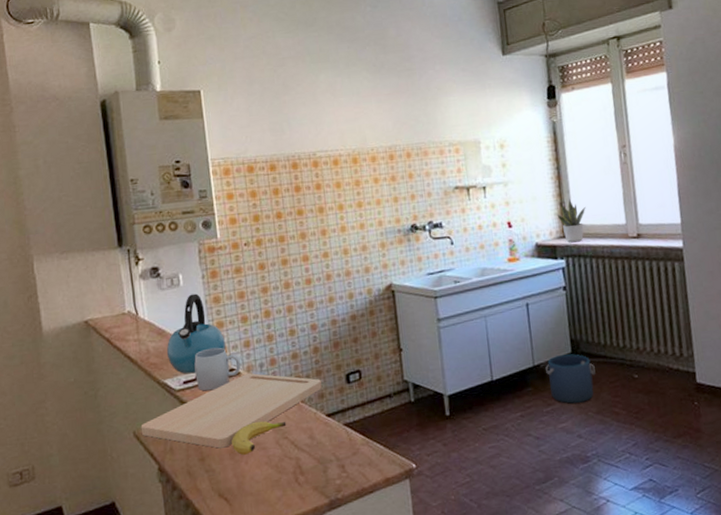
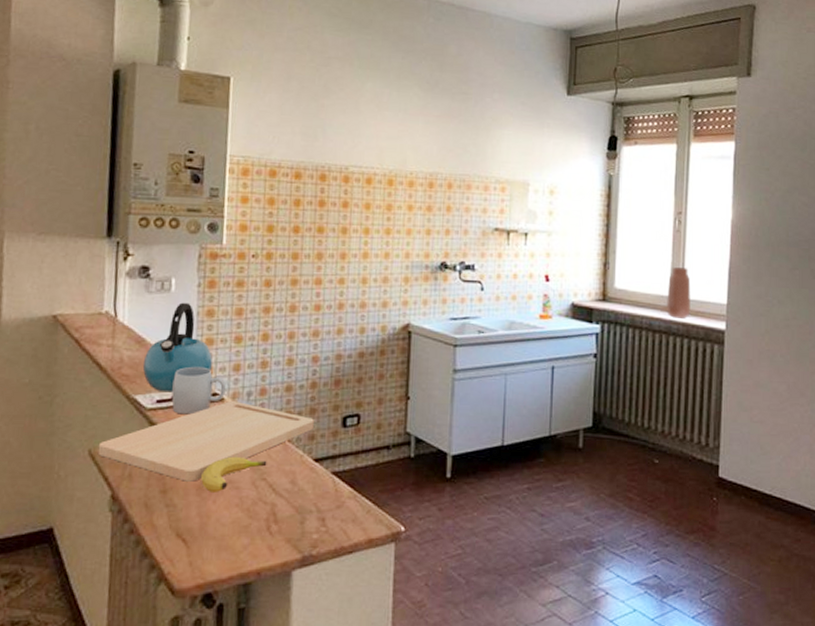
bucket: present [546,354,596,404] -> none [562,426,615,483]
potted plant: present [557,199,586,243] -> none [599,261,631,308]
vase: none [622,196,648,244] -> present [667,267,691,319]

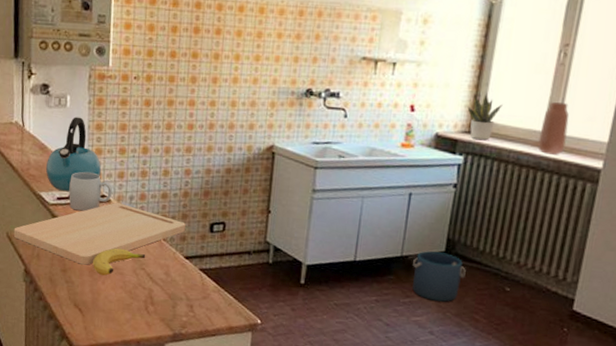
bucket: none [562,426,615,483] -> present [412,250,466,302]
potted plant: none [599,261,631,308] -> present [467,93,503,141]

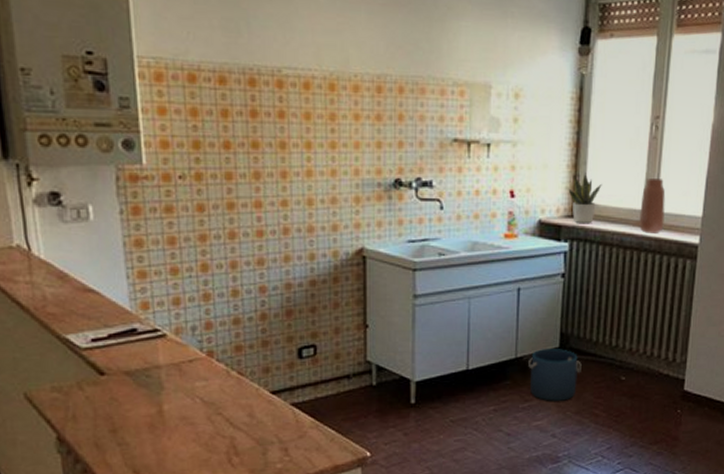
cutting board: present [13,203,186,265] -> none [34,337,267,420]
kettle: present [45,117,101,192] -> none [69,232,148,331]
mug: present [69,171,112,212] -> none [106,301,167,353]
fruit: present [93,248,146,276] -> none [152,392,221,429]

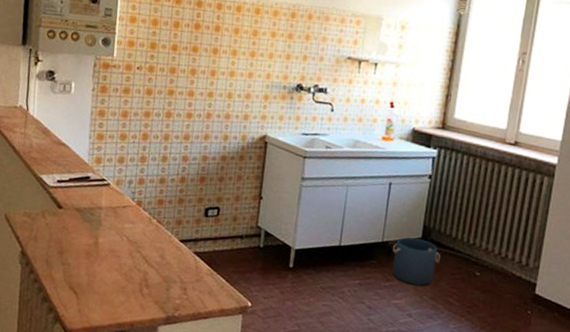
potted plant: present [568,173,602,224] -> none [440,93,471,136]
vase: present [639,178,666,234] -> none [501,103,528,151]

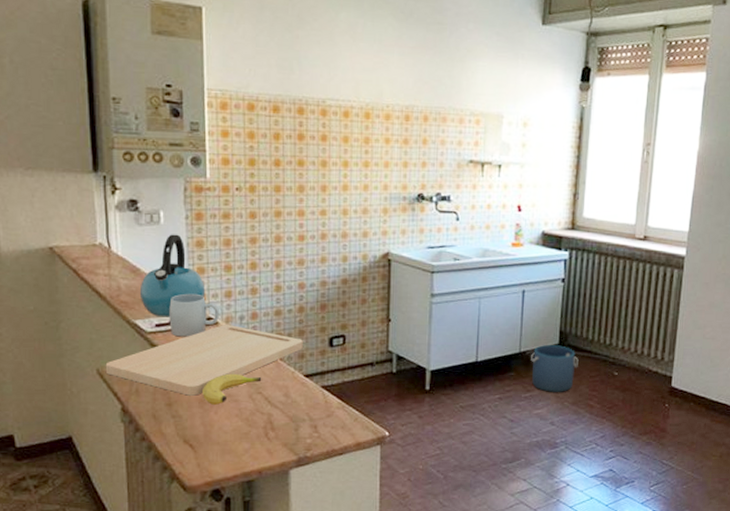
cutting board: none [11,186,182,248] -> present [105,325,303,396]
kettle: none [47,103,102,175] -> present [139,234,205,317]
mug: none [69,155,112,195] -> present [169,293,219,337]
fruit: none [90,230,142,258] -> present [202,373,262,405]

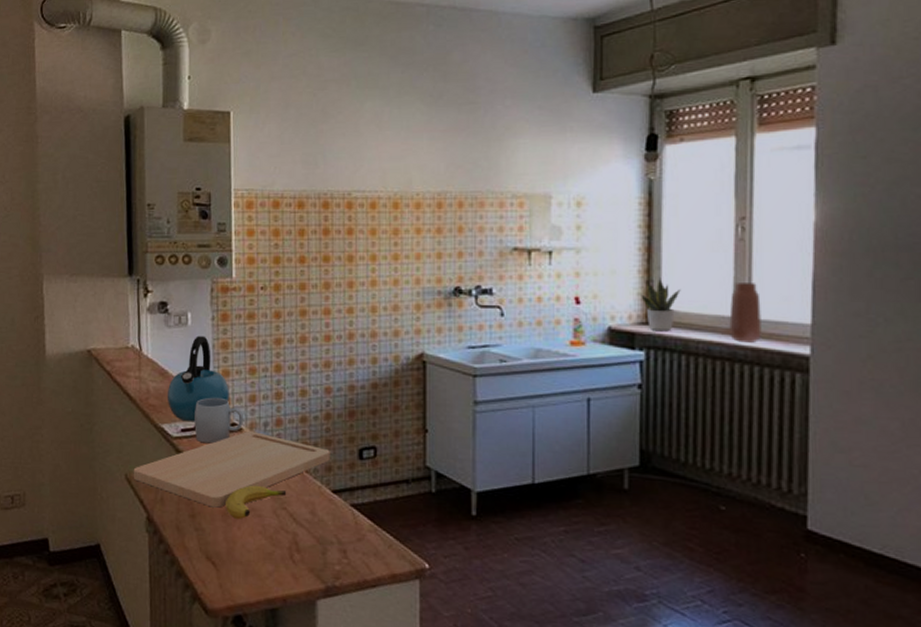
bucket: present [531,344,579,393] -> none [603,465,668,529]
potted plant: none [568,191,599,236] -> present [641,278,681,332]
vase: none [631,197,656,245] -> present [729,283,762,343]

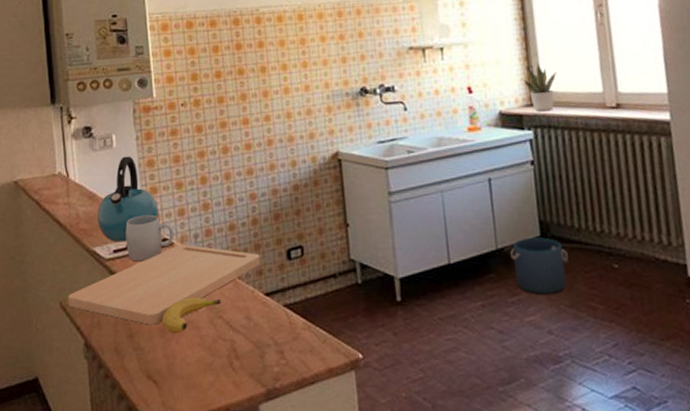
bucket: none [603,465,668,529] -> present [510,237,569,295]
vase: present [729,283,762,343] -> none [599,61,629,115]

